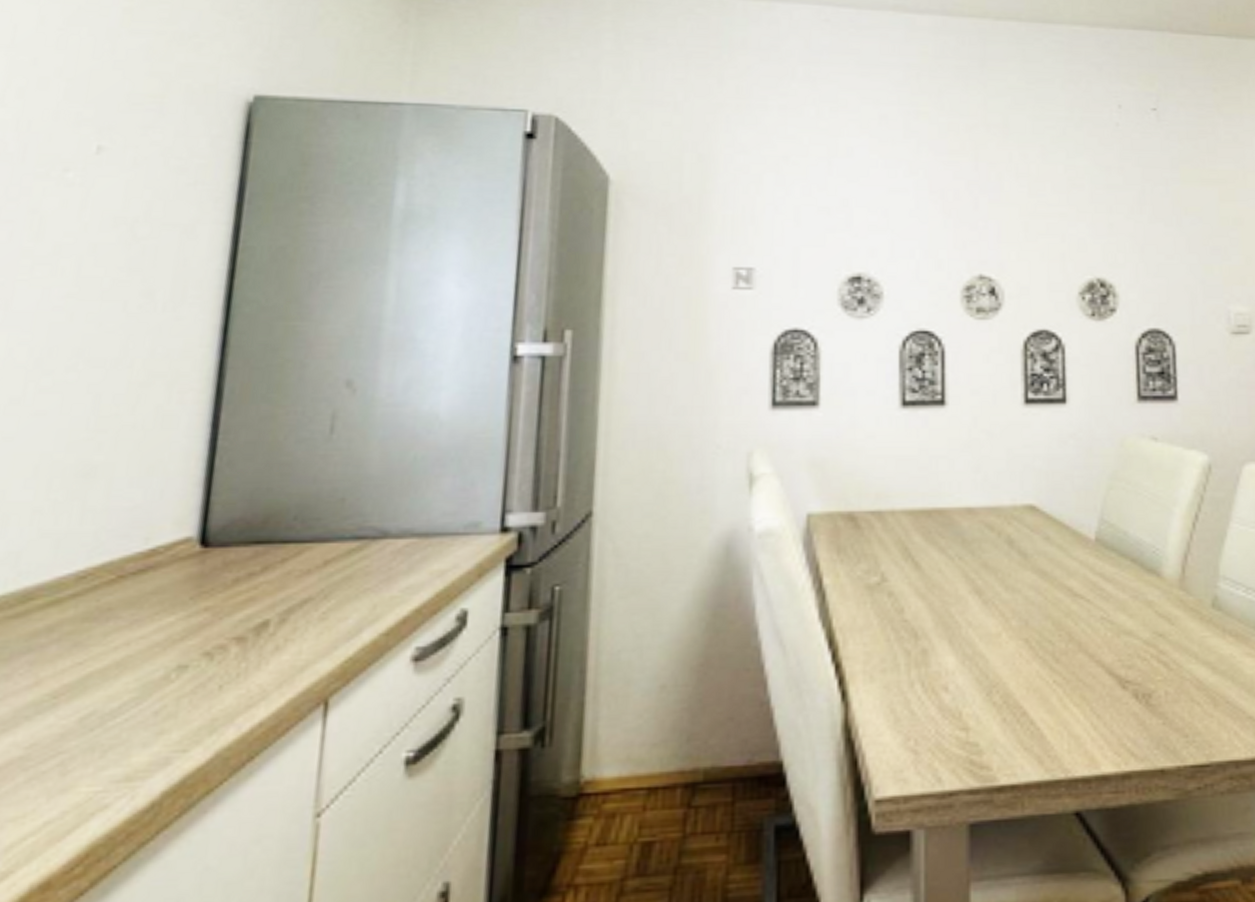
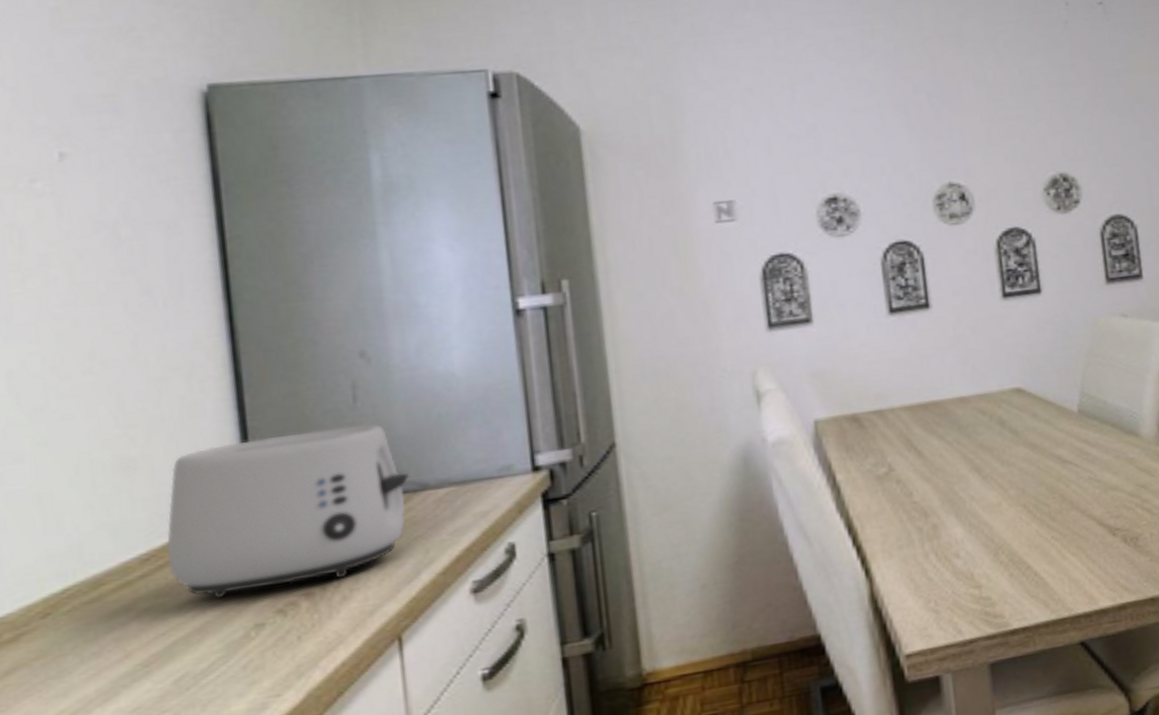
toaster: none [103,459,371,632] -> present [167,424,409,600]

